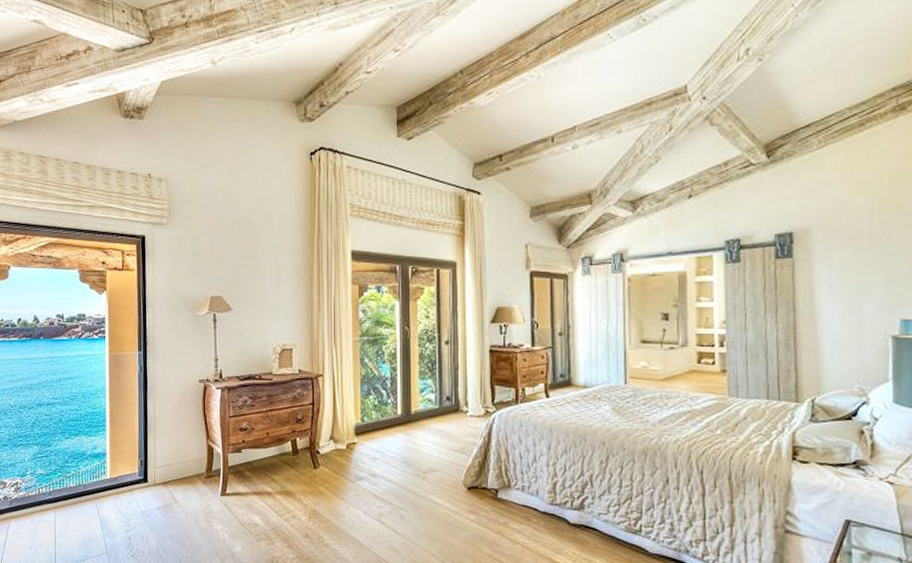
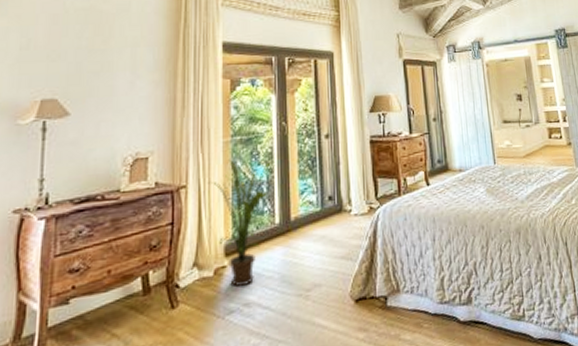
house plant: none [341,356,395,461] -> present [208,159,271,287]

